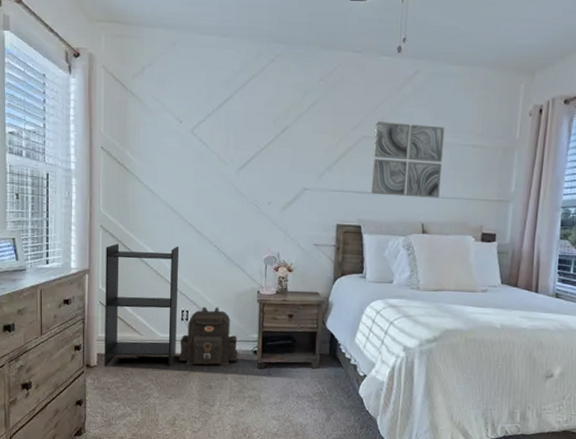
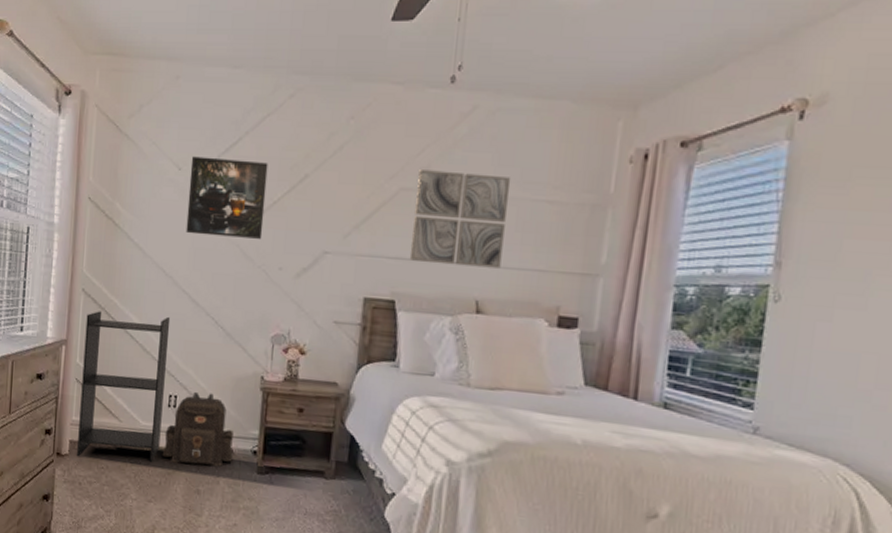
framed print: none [188,111,255,179] -> present [186,156,268,239]

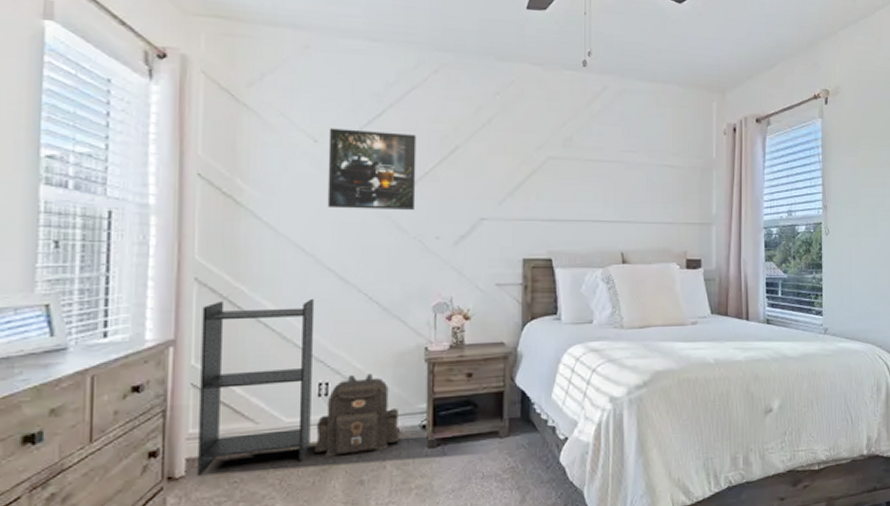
wall art: present [409,170,511,269] -> none [561,141,640,223]

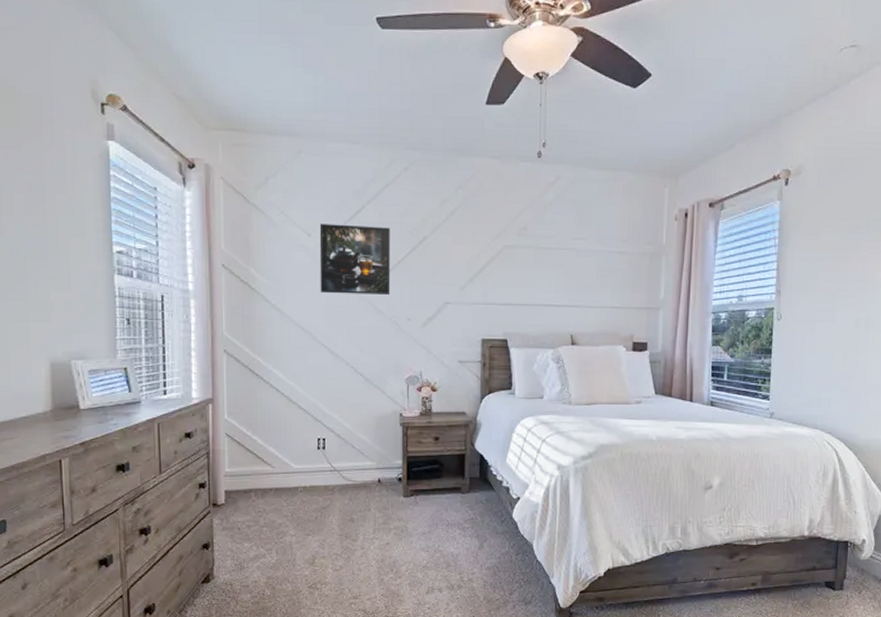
bookshelf: present [198,298,315,476] -> none [231,369,313,505]
backpack: present [314,373,399,457] -> none [316,433,381,498]

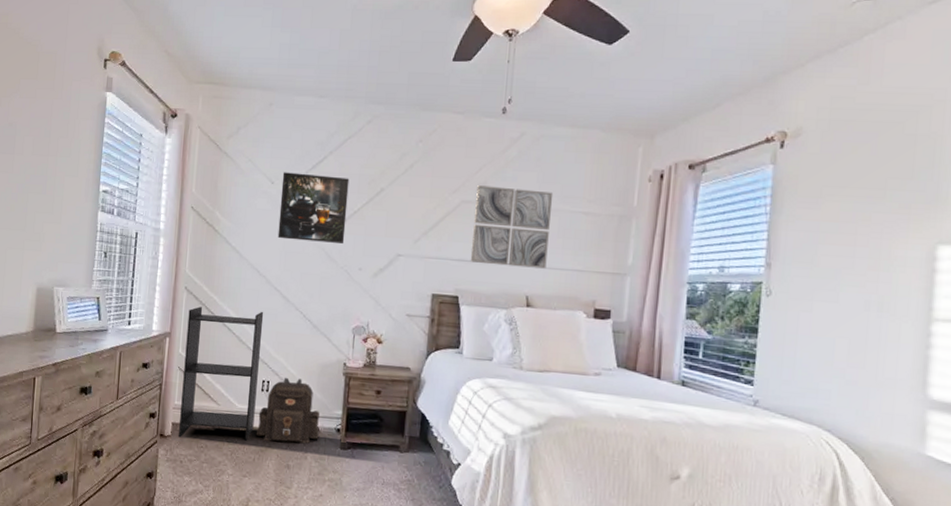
bookshelf: none [231,369,313,505] -> present [179,306,264,441]
backpack: none [316,433,381,498] -> present [256,377,320,443]
wall art: none [516,230,590,308] -> present [470,185,554,269]

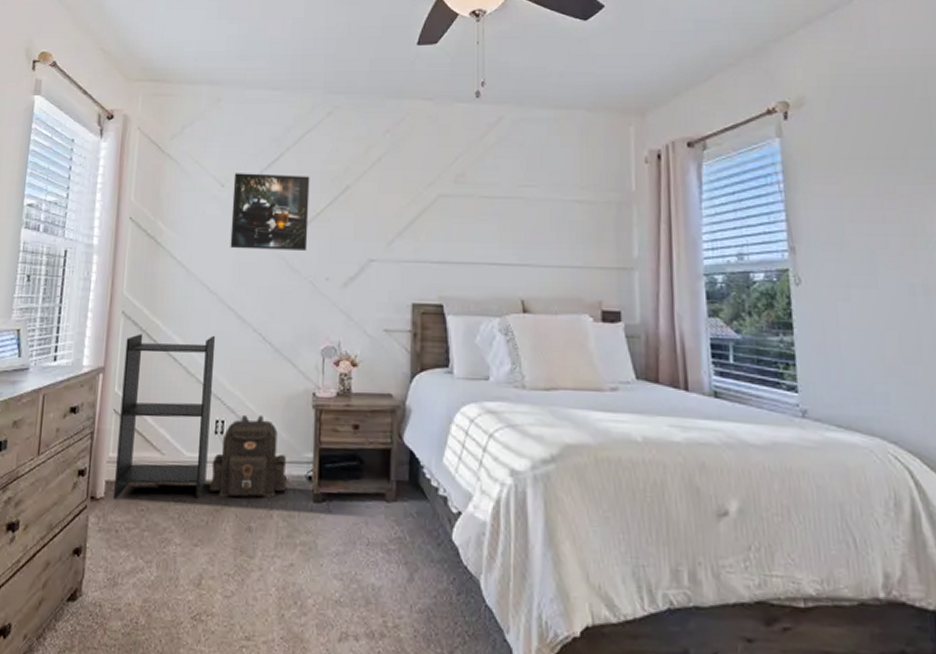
wall art: present [470,185,554,269] -> none [453,177,541,267]

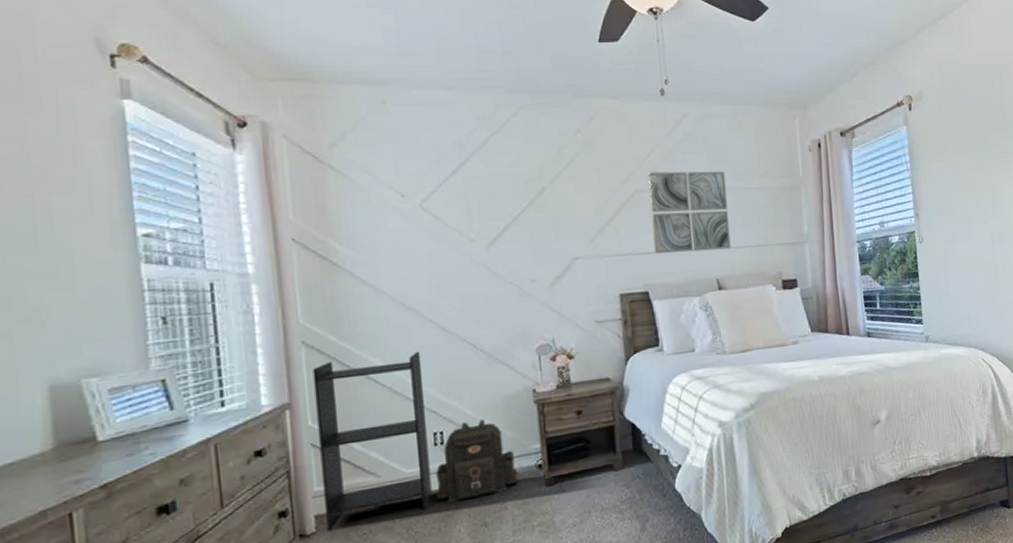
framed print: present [230,173,310,250] -> none [415,180,509,262]
wall art: none [453,177,541,267] -> present [648,171,731,254]

